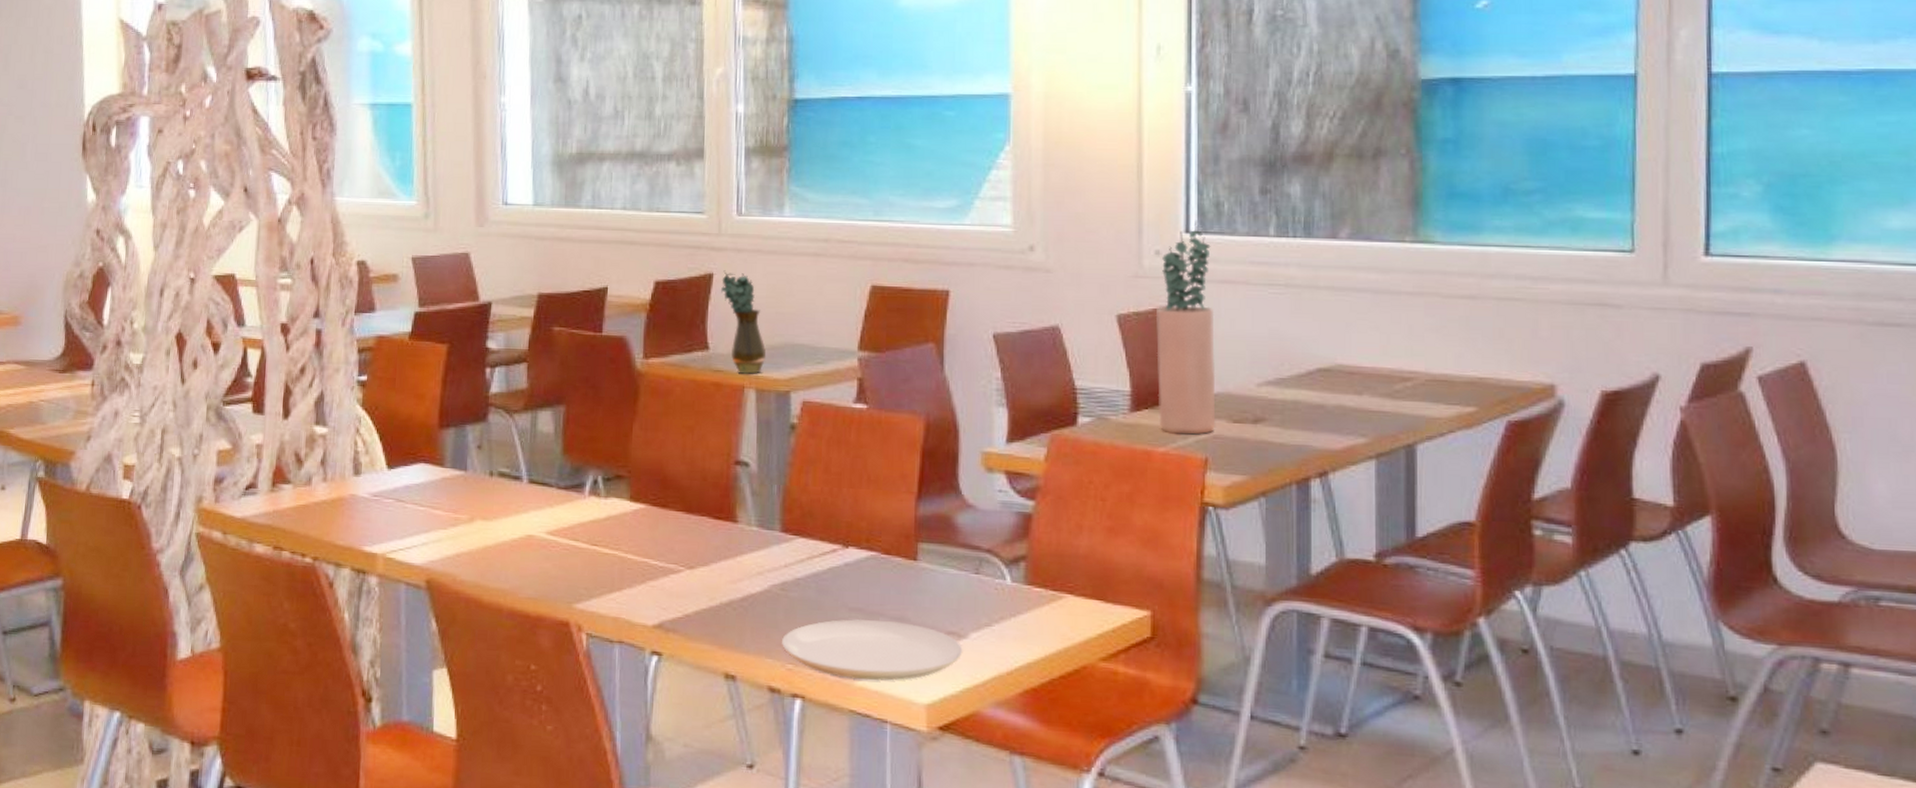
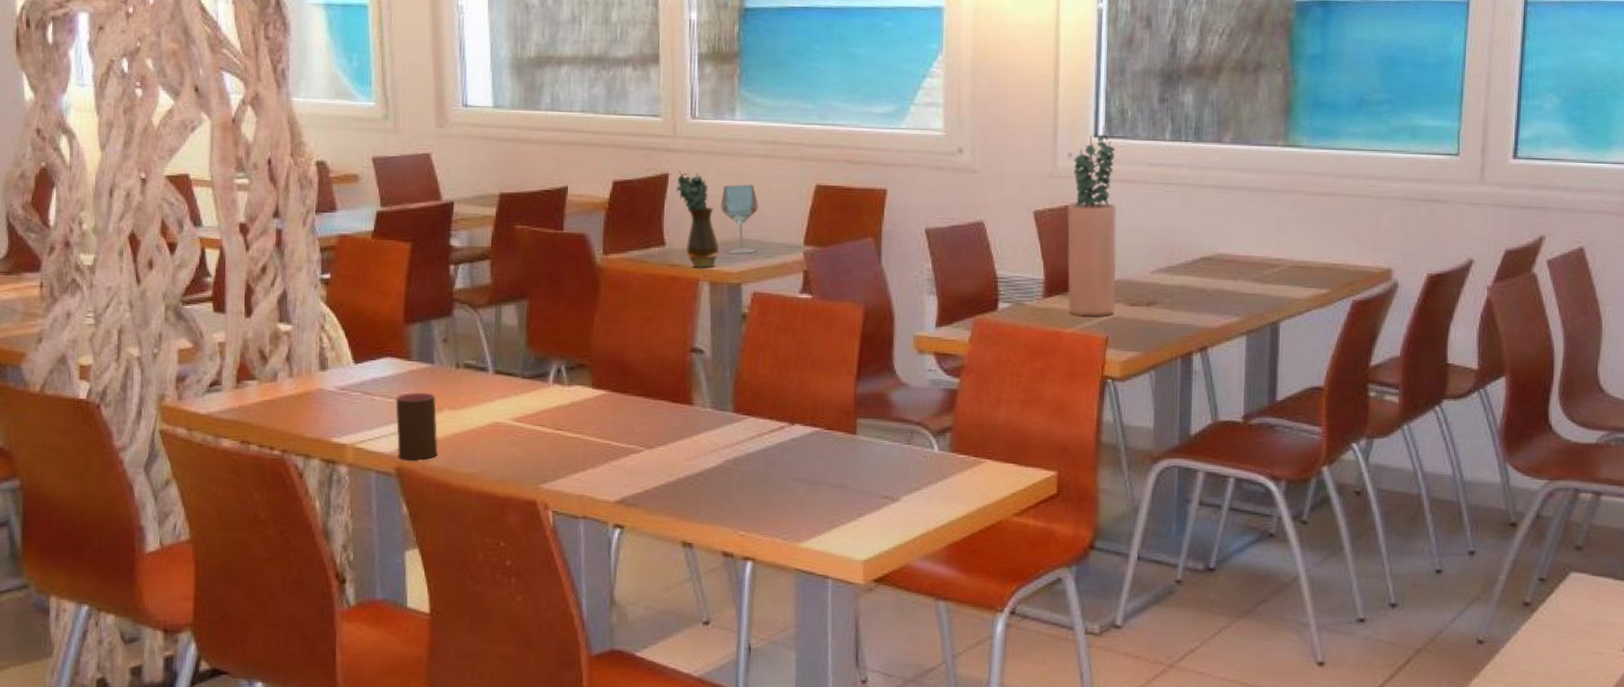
cup: none [427,500,470,574] -> present [395,392,438,462]
wine glass: none [768,284,809,361] -> present [720,184,759,255]
plate: present [782,619,963,681] -> none [735,488,896,541]

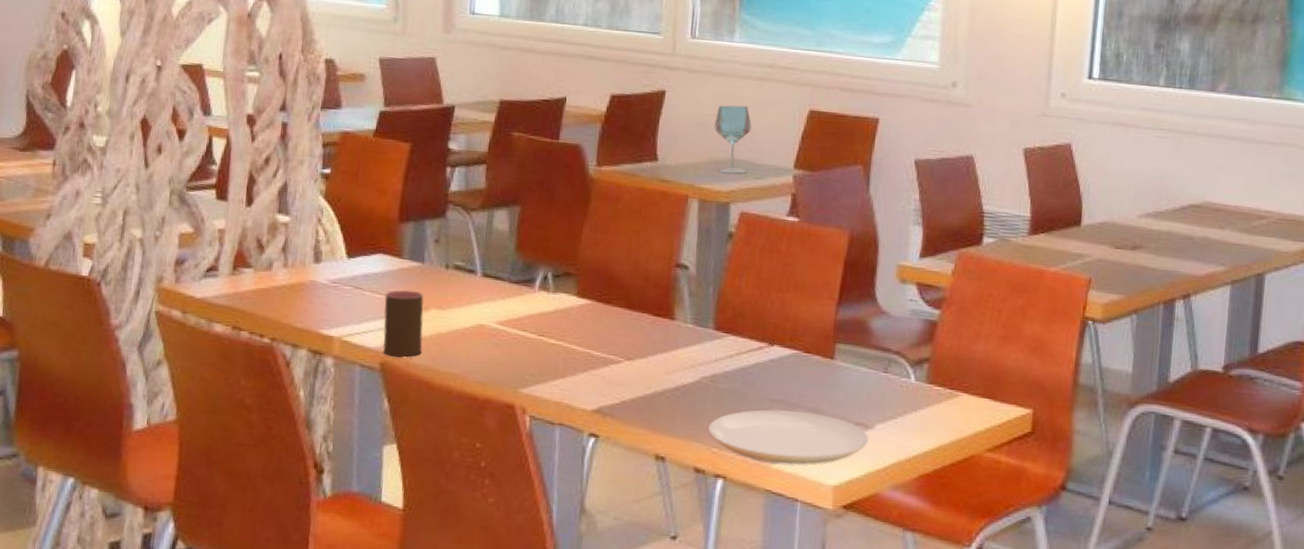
vase: present [675,171,719,268] -> none [671,88,711,185]
plate: none [735,488,896,541] -> present [709,409,869,464]
vase: present [1067,125,1117,317] -> none [1053,68,1109,258]

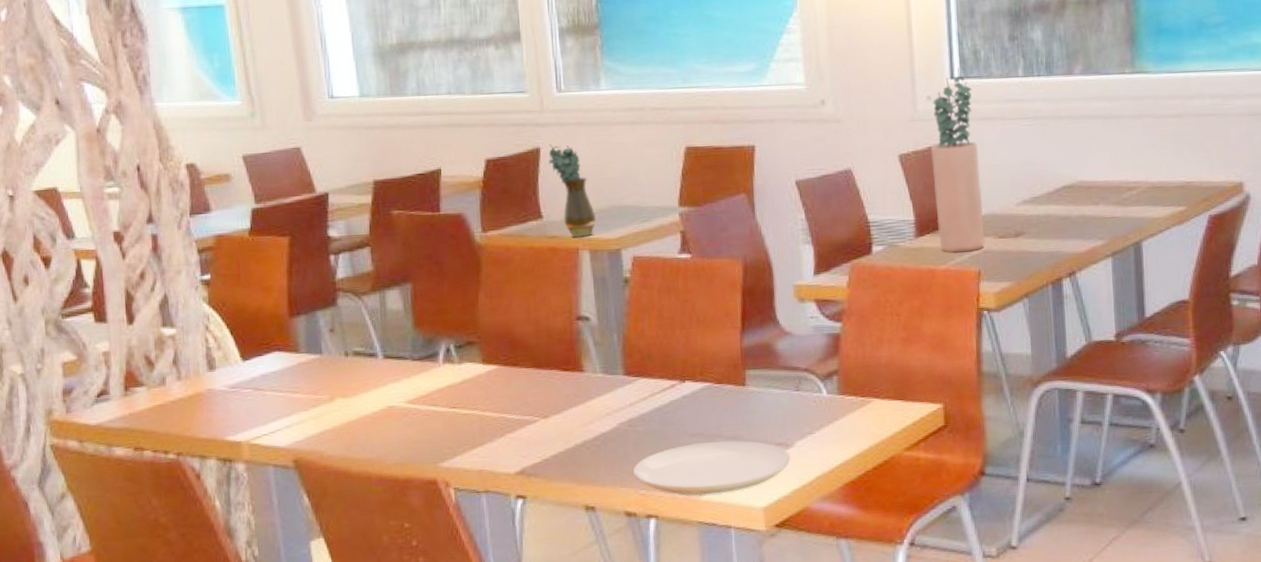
cup: present [382,290,424,358] -> none [287,382,335,453]
vase: none [671,88,711,185] -> present [548,144,596,238]
wine glass: present [714,105,752,175] -> none [593,151,633,222]
vase: none [1053,68,1109,258] -> present [930,67,985,253]

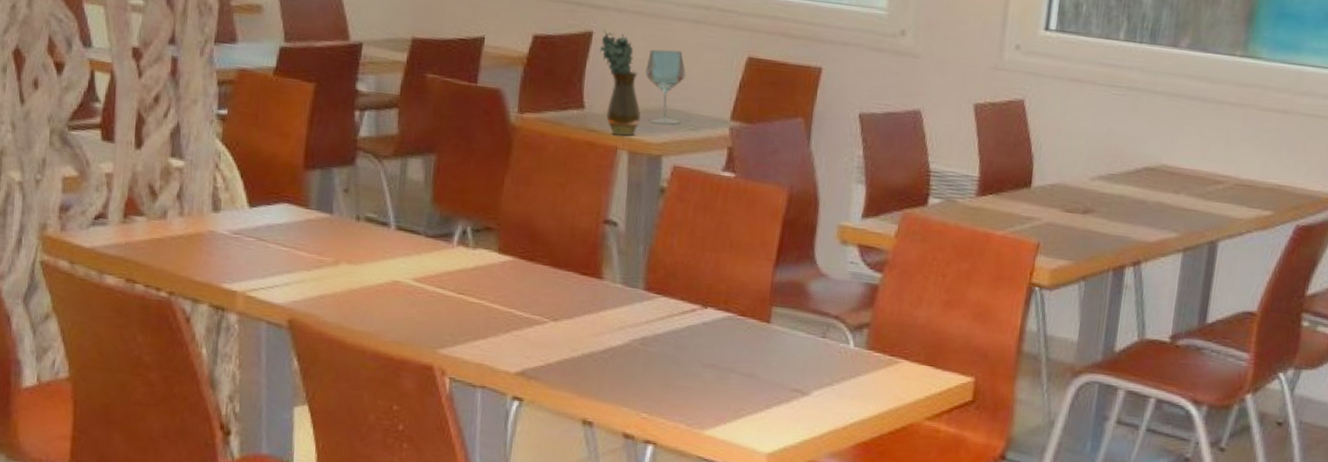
wine glass: none [593,151,633,222] -> present [645,49,686,125]
plate: present [633,440,791,495] -> none [638,374,805,431]
vase: present [930,67,985,253] -> none [1001,18,1066,221]

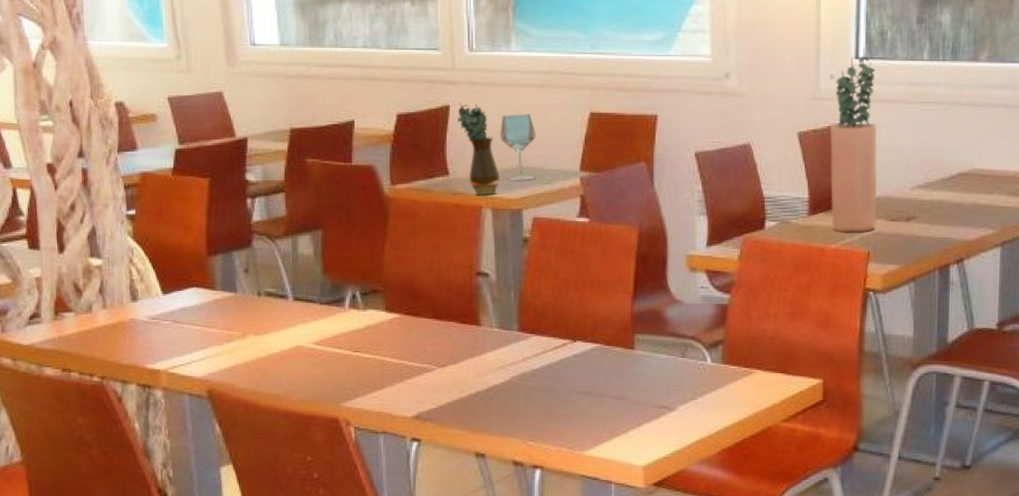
vase: none [1001,18,1066,221] -> present [829,47,878,233]

